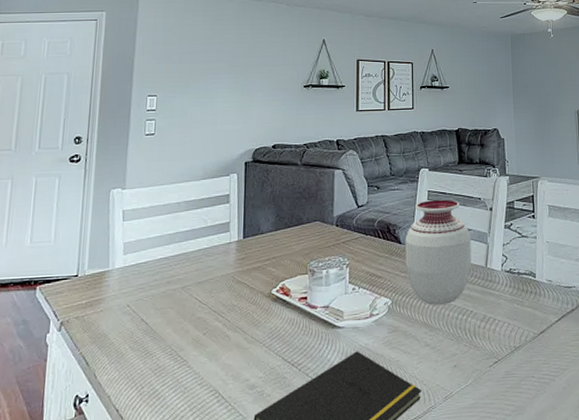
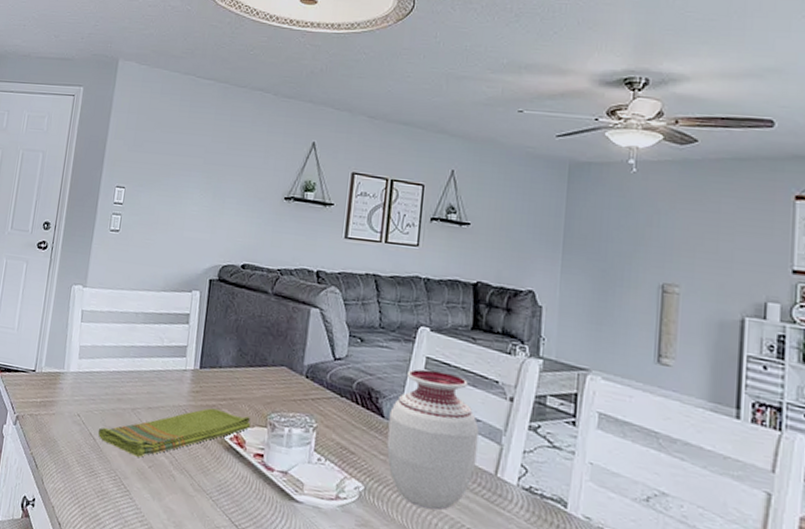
dish towel: none [149,269,294,328] -> present [97,408,251,457]

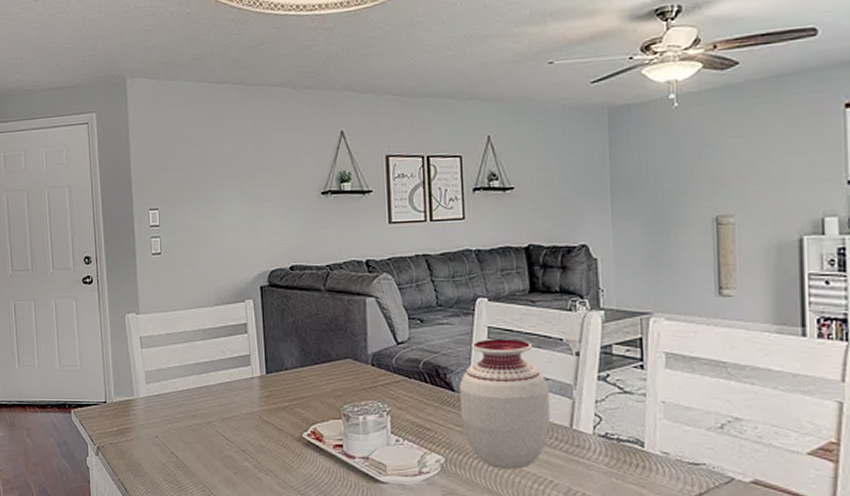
dish towel: present [97,408,251,457] -> none [178,409,326,466]

